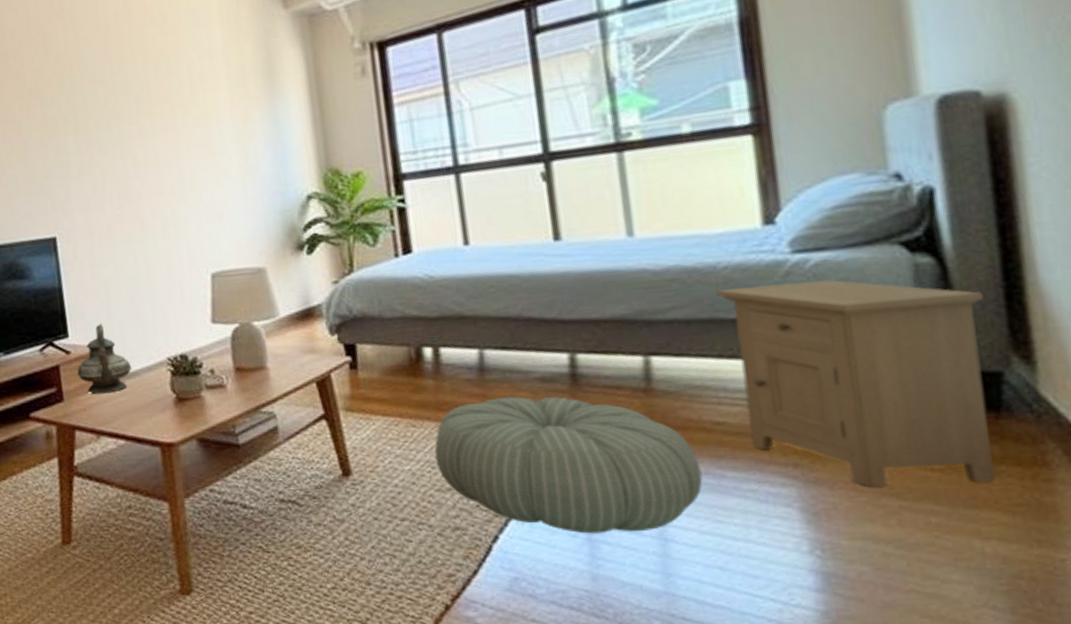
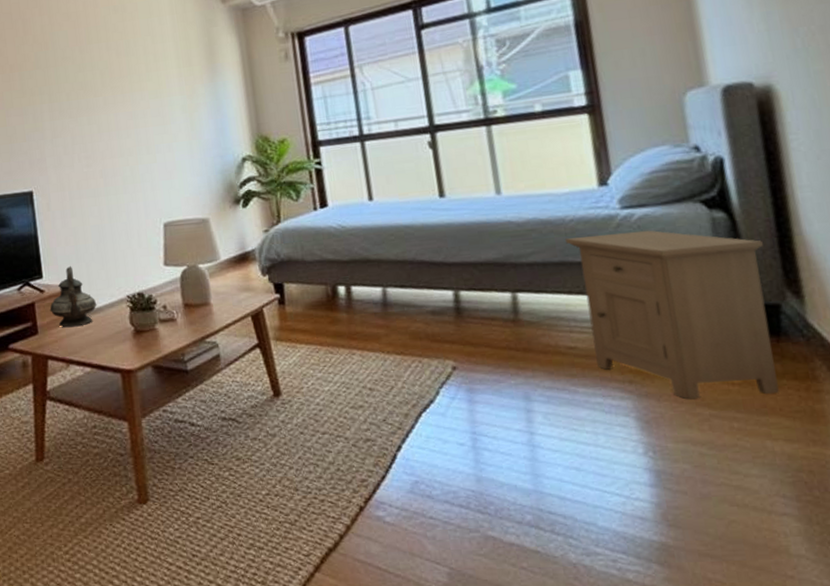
pouf: present [434,396,703,534] -> none [348,327,561,442]

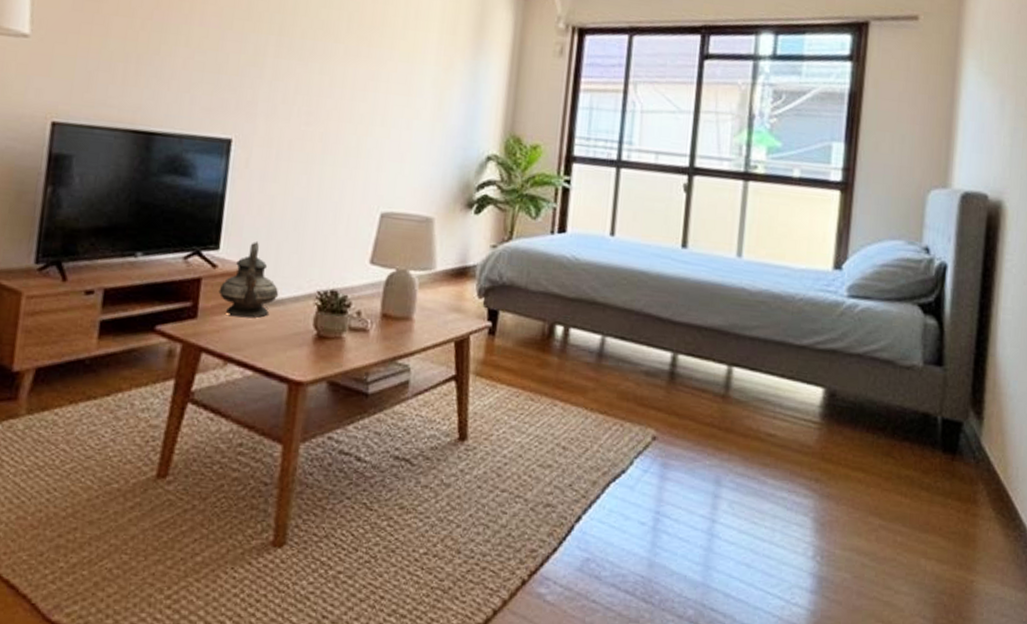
nightstand: present [564,230,780,399] -> none [790,318,961,511]

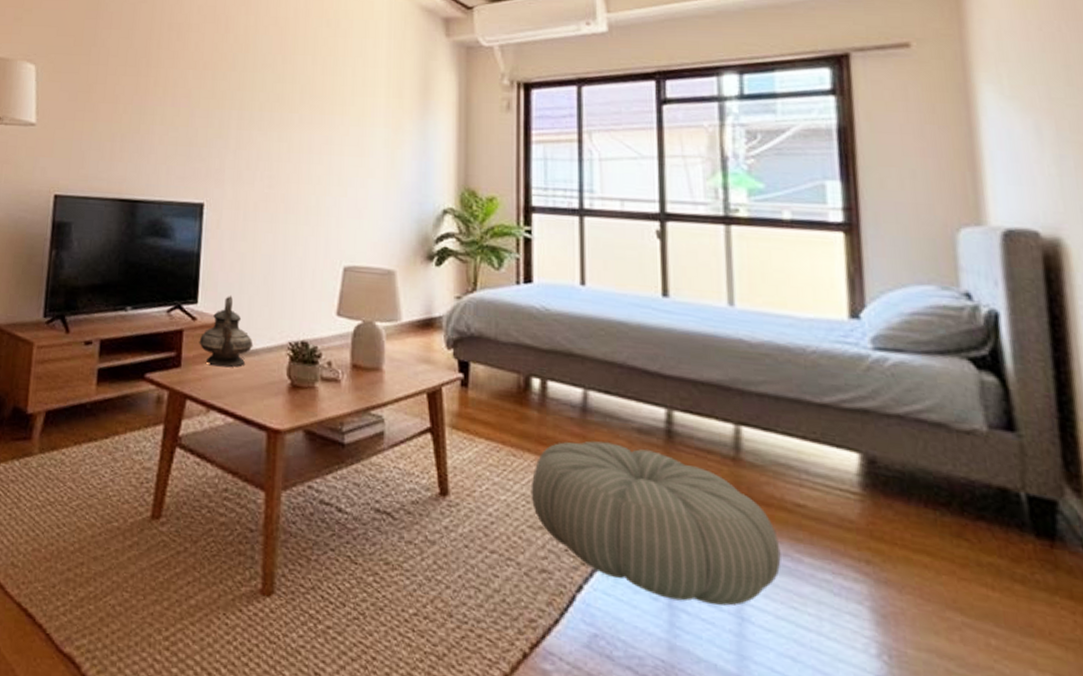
pouf: none [543,384,751,525] -> present [531,441,781,606]

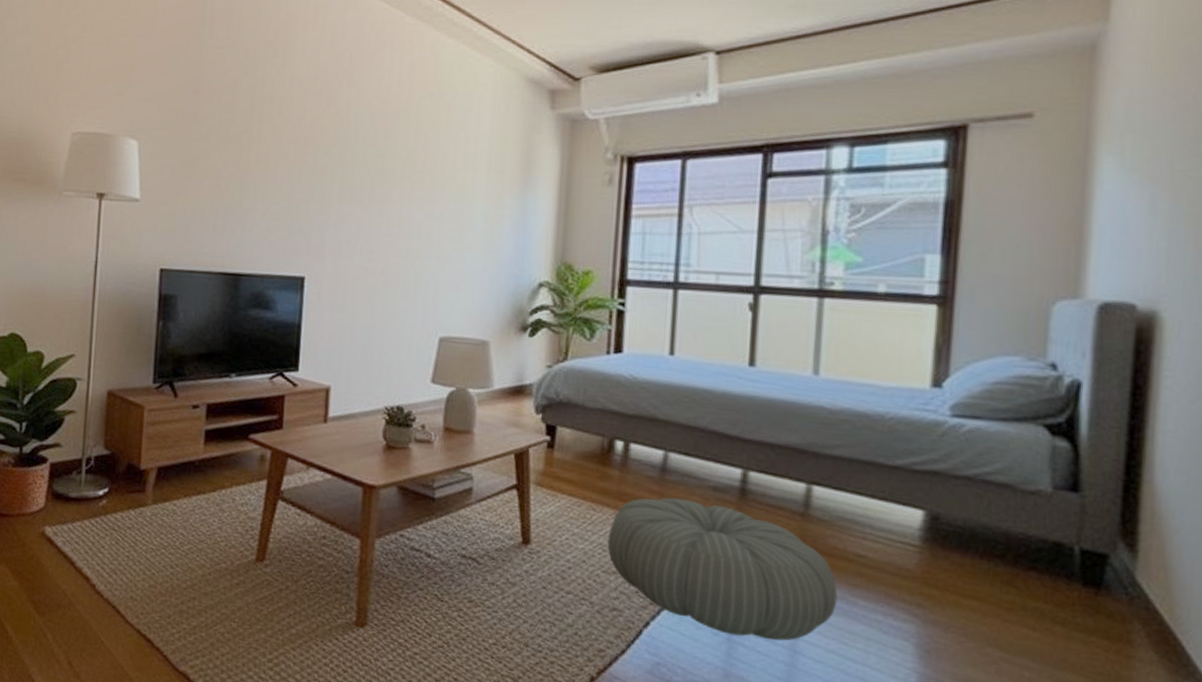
teapot: present [199,295,253,367] -> none [299,363,351,430]

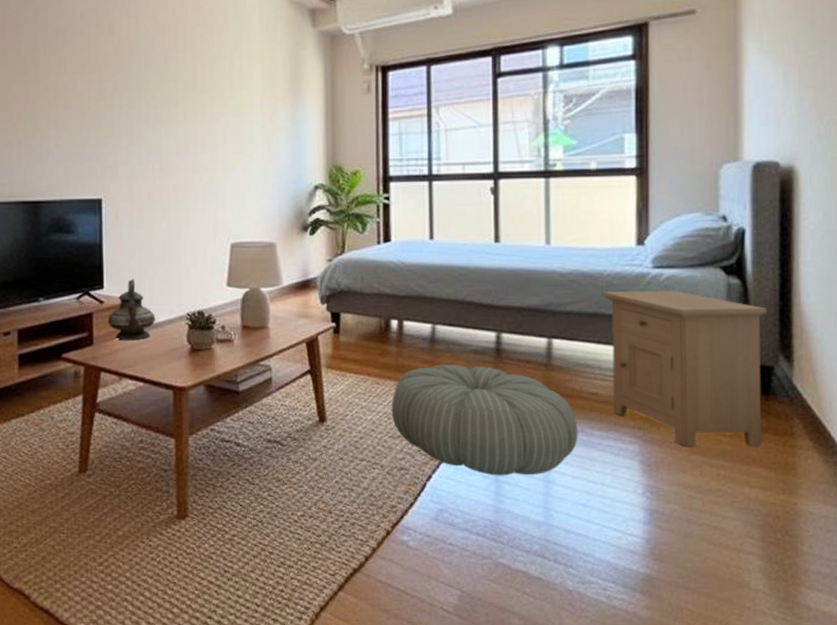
teapot: none [299,363,351,430] -> present [107,278,156,341]
nightstand: none [879,437,1105,649] -> present [600,290,767,446]

